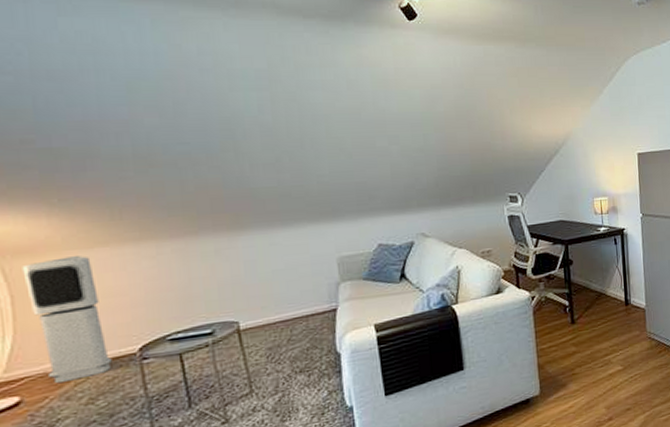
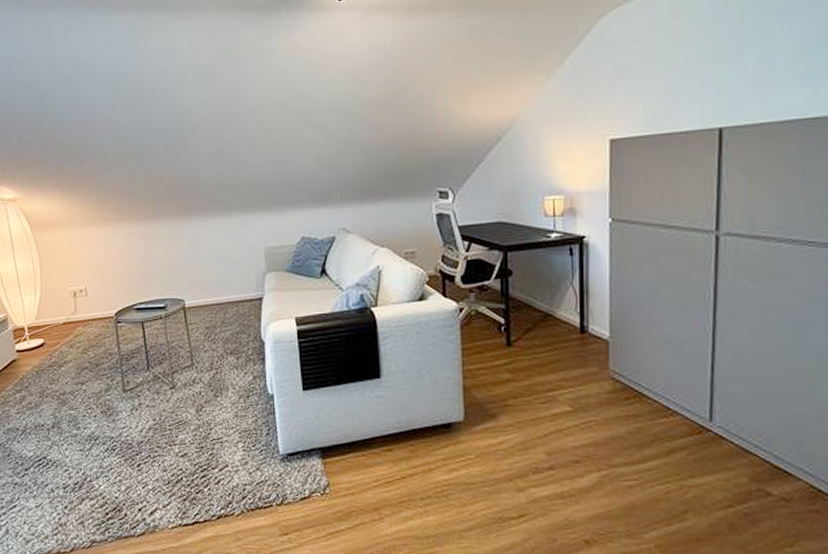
air purifier: present [22,256,112,384] -> none [46,232,98,334]

